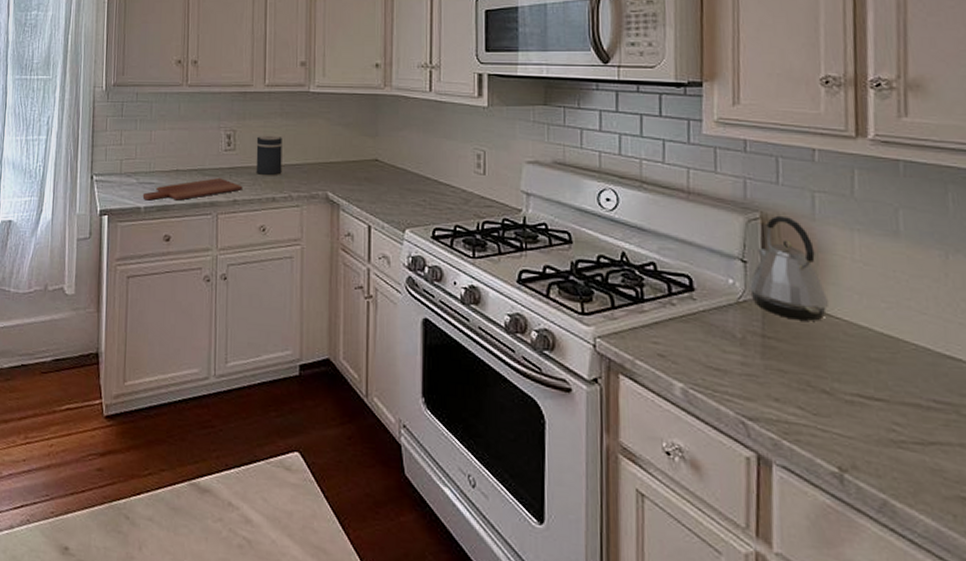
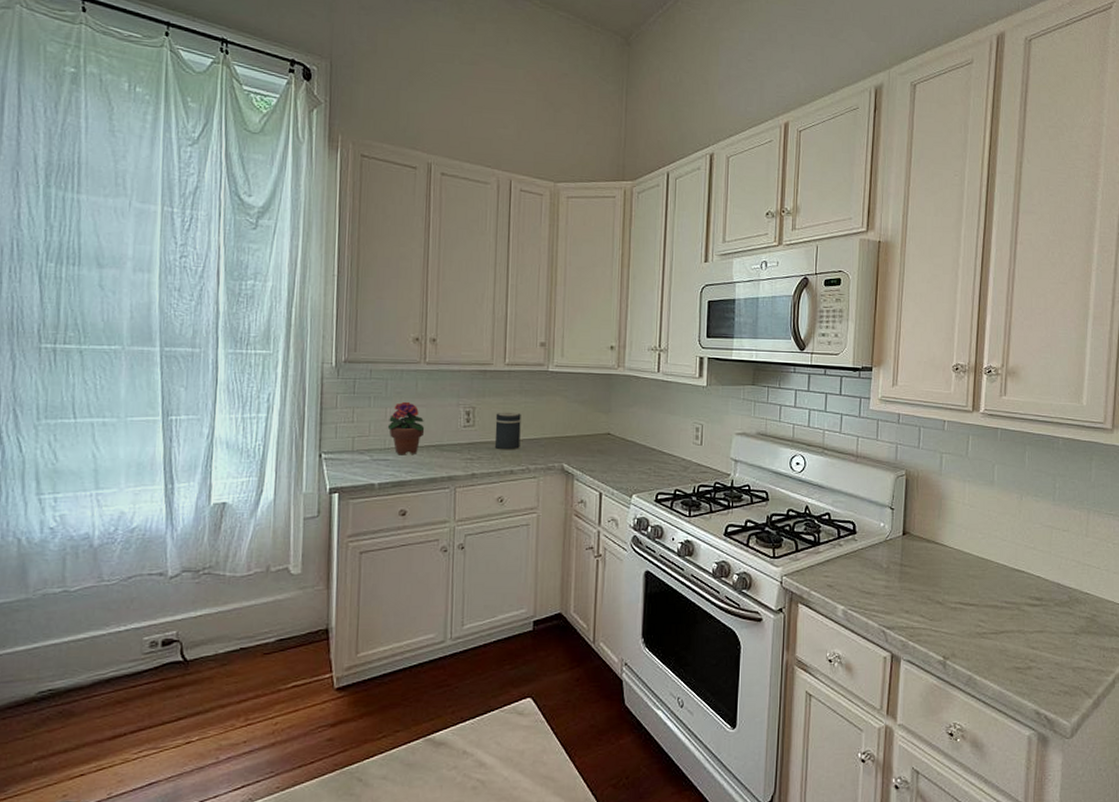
cutting board: present [142,178,243,201] -> none [376,453,481,477]
potted flower: none [152,124,187,179] -> present [387,401,425,455]
kettle: present [748,215,830,321] -> none [894,472,946,551]

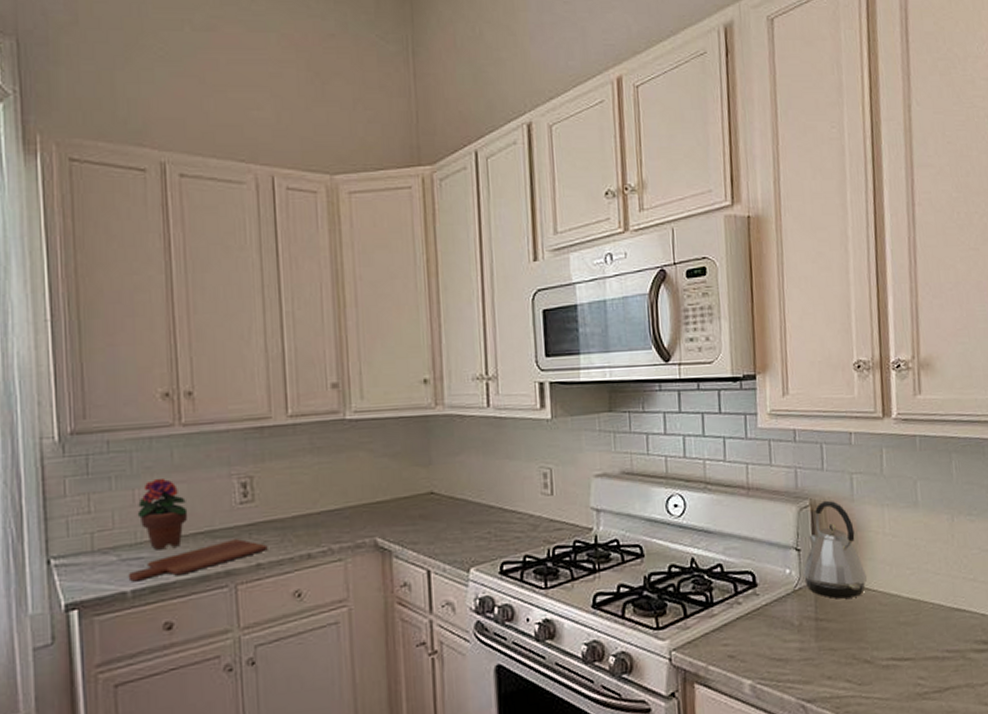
cutting board: none [376,453,481,477] -> present [128,539,268,582]
cylinder: present [494,412,521,450] -> none [281,477,317,529]
kettle: none [894,472,946,551] -> present [802,500,868,599]

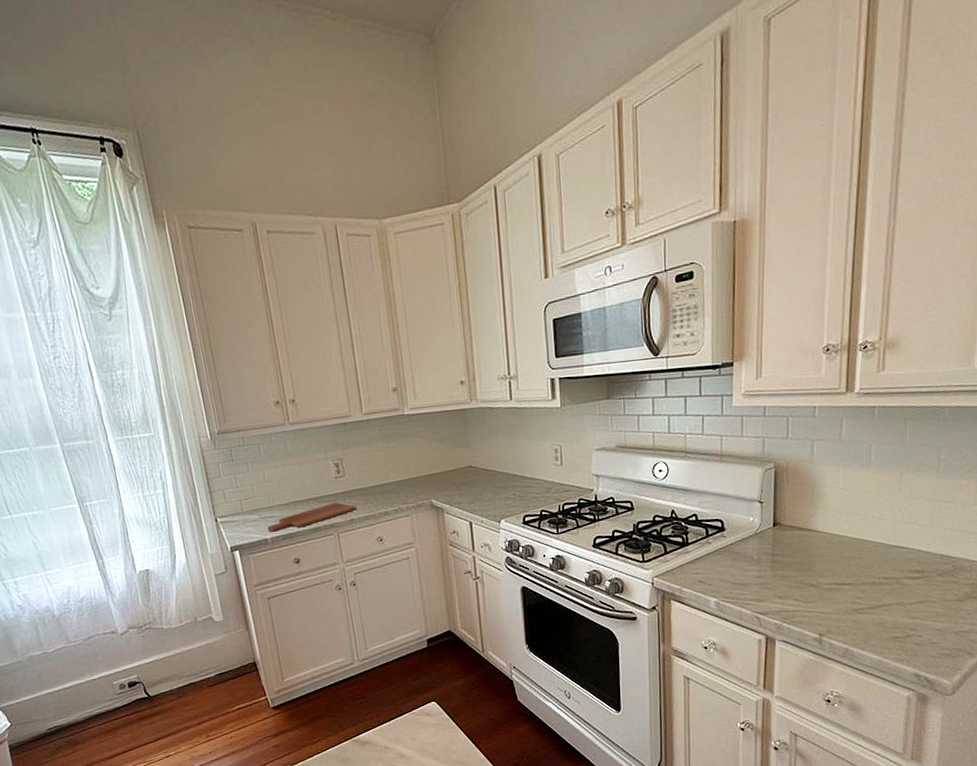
potted flower: present [137,477,188,551] -> none [268,461,302,511]
kettle: present [802,500,868,599] -> none [763,462,820,539]

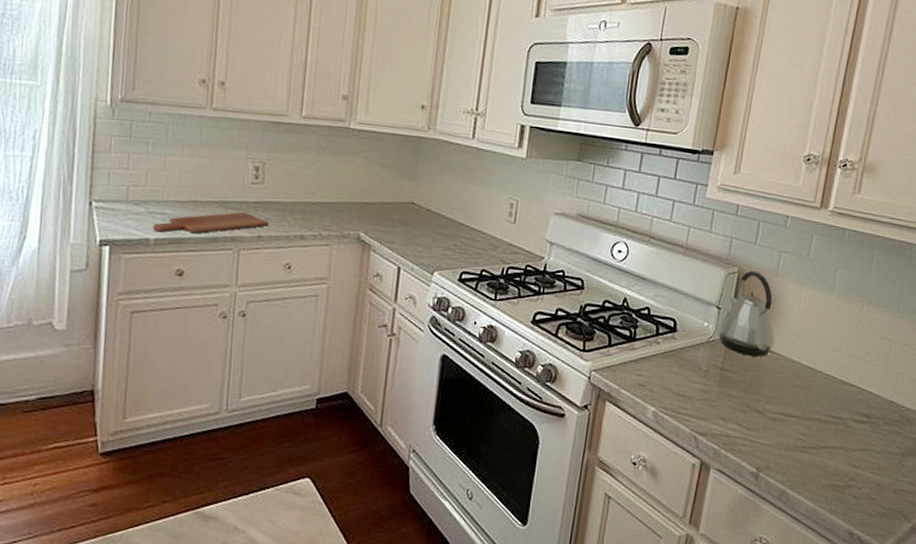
kettle: none [763,462,820,539] -> present [718,270,775,357]

